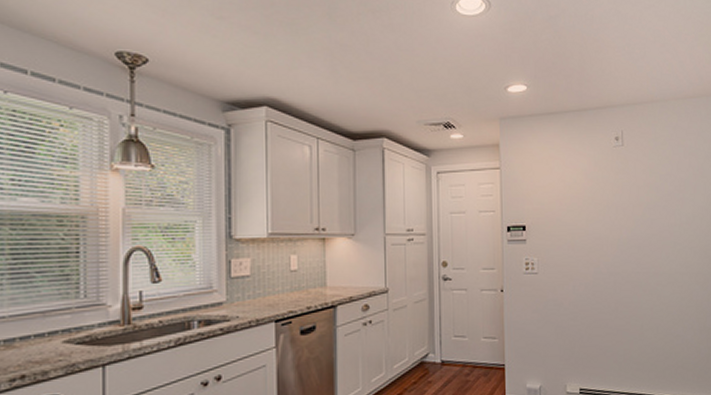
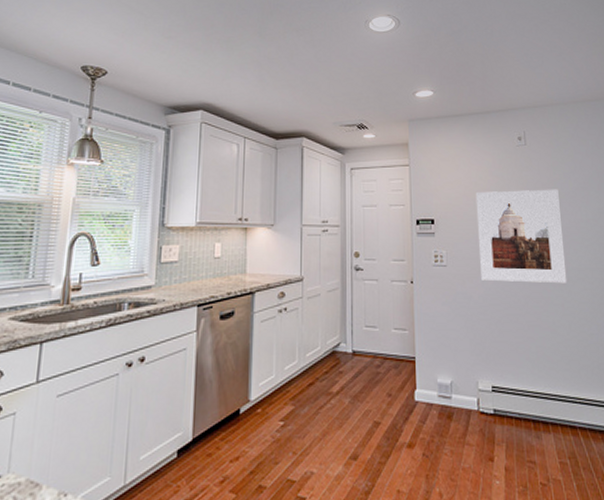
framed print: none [569,192,658,288] -> present [475,189,567,284]

